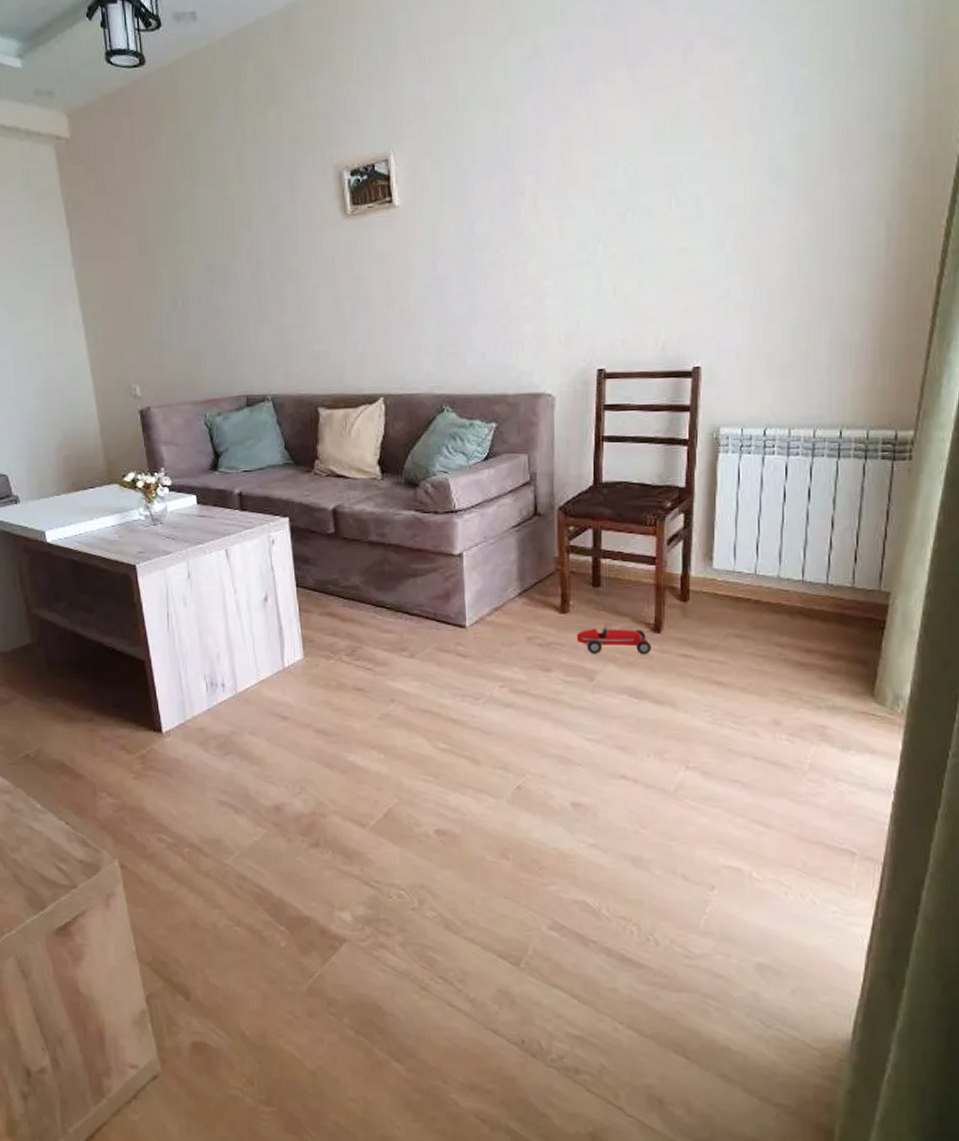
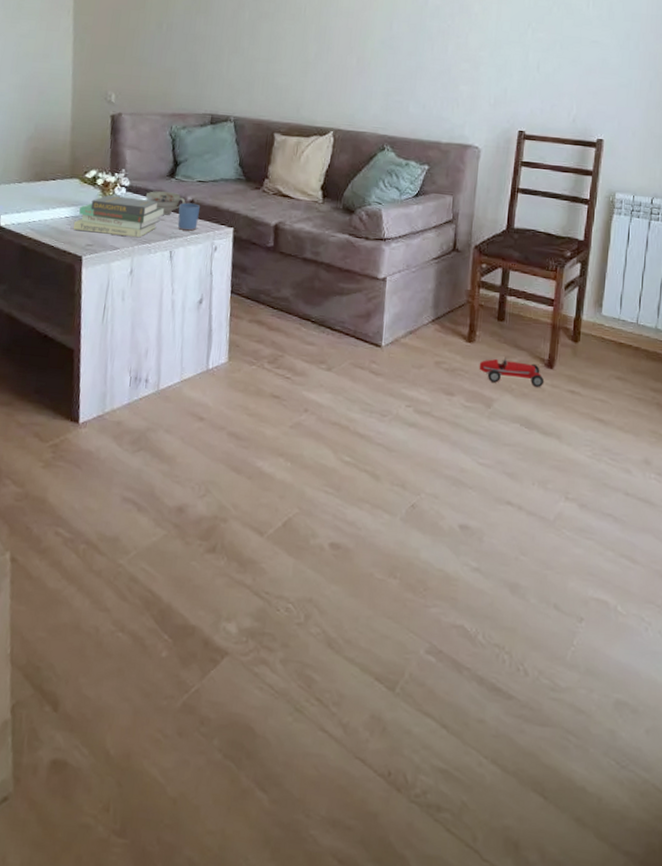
books: none [120,497,213,539] -> present [73,195,165,238]
teacup: none [191,487,234,512] -> present [146,191,186,215]
mug: none [226,495,251,526] -> present [177,202,201,231]

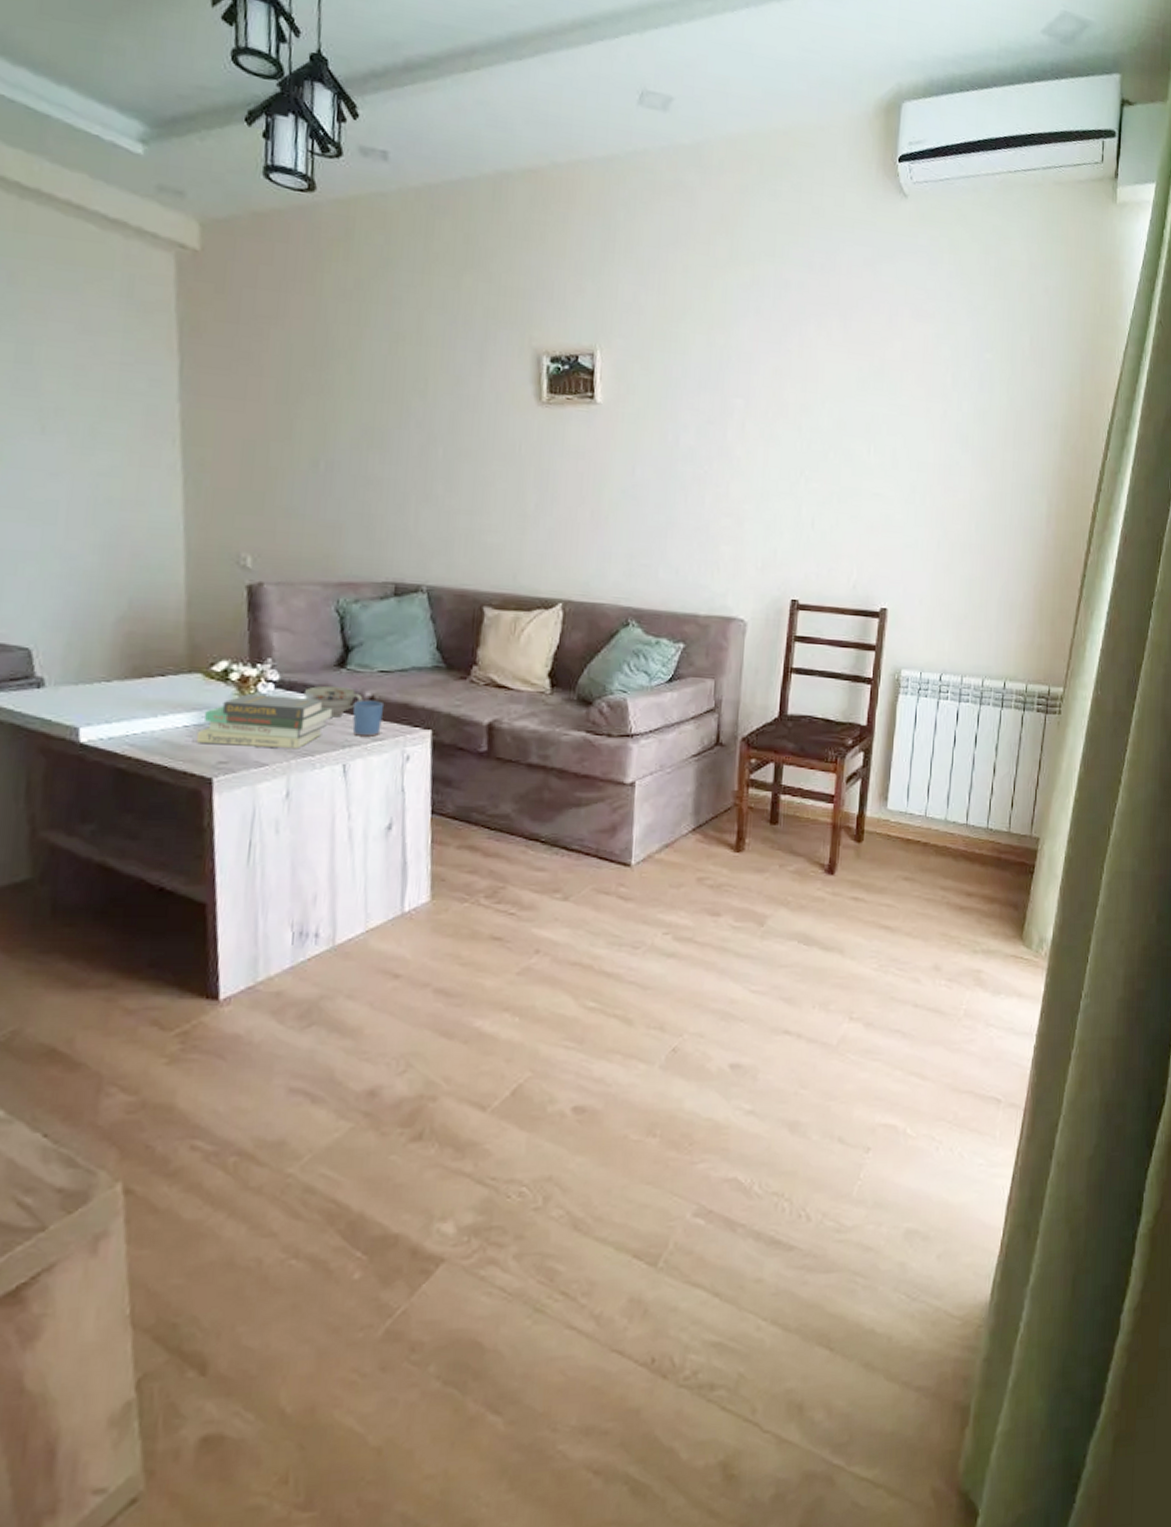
toy car: present [479,358,545,388] -> none [749,867,825,898]

